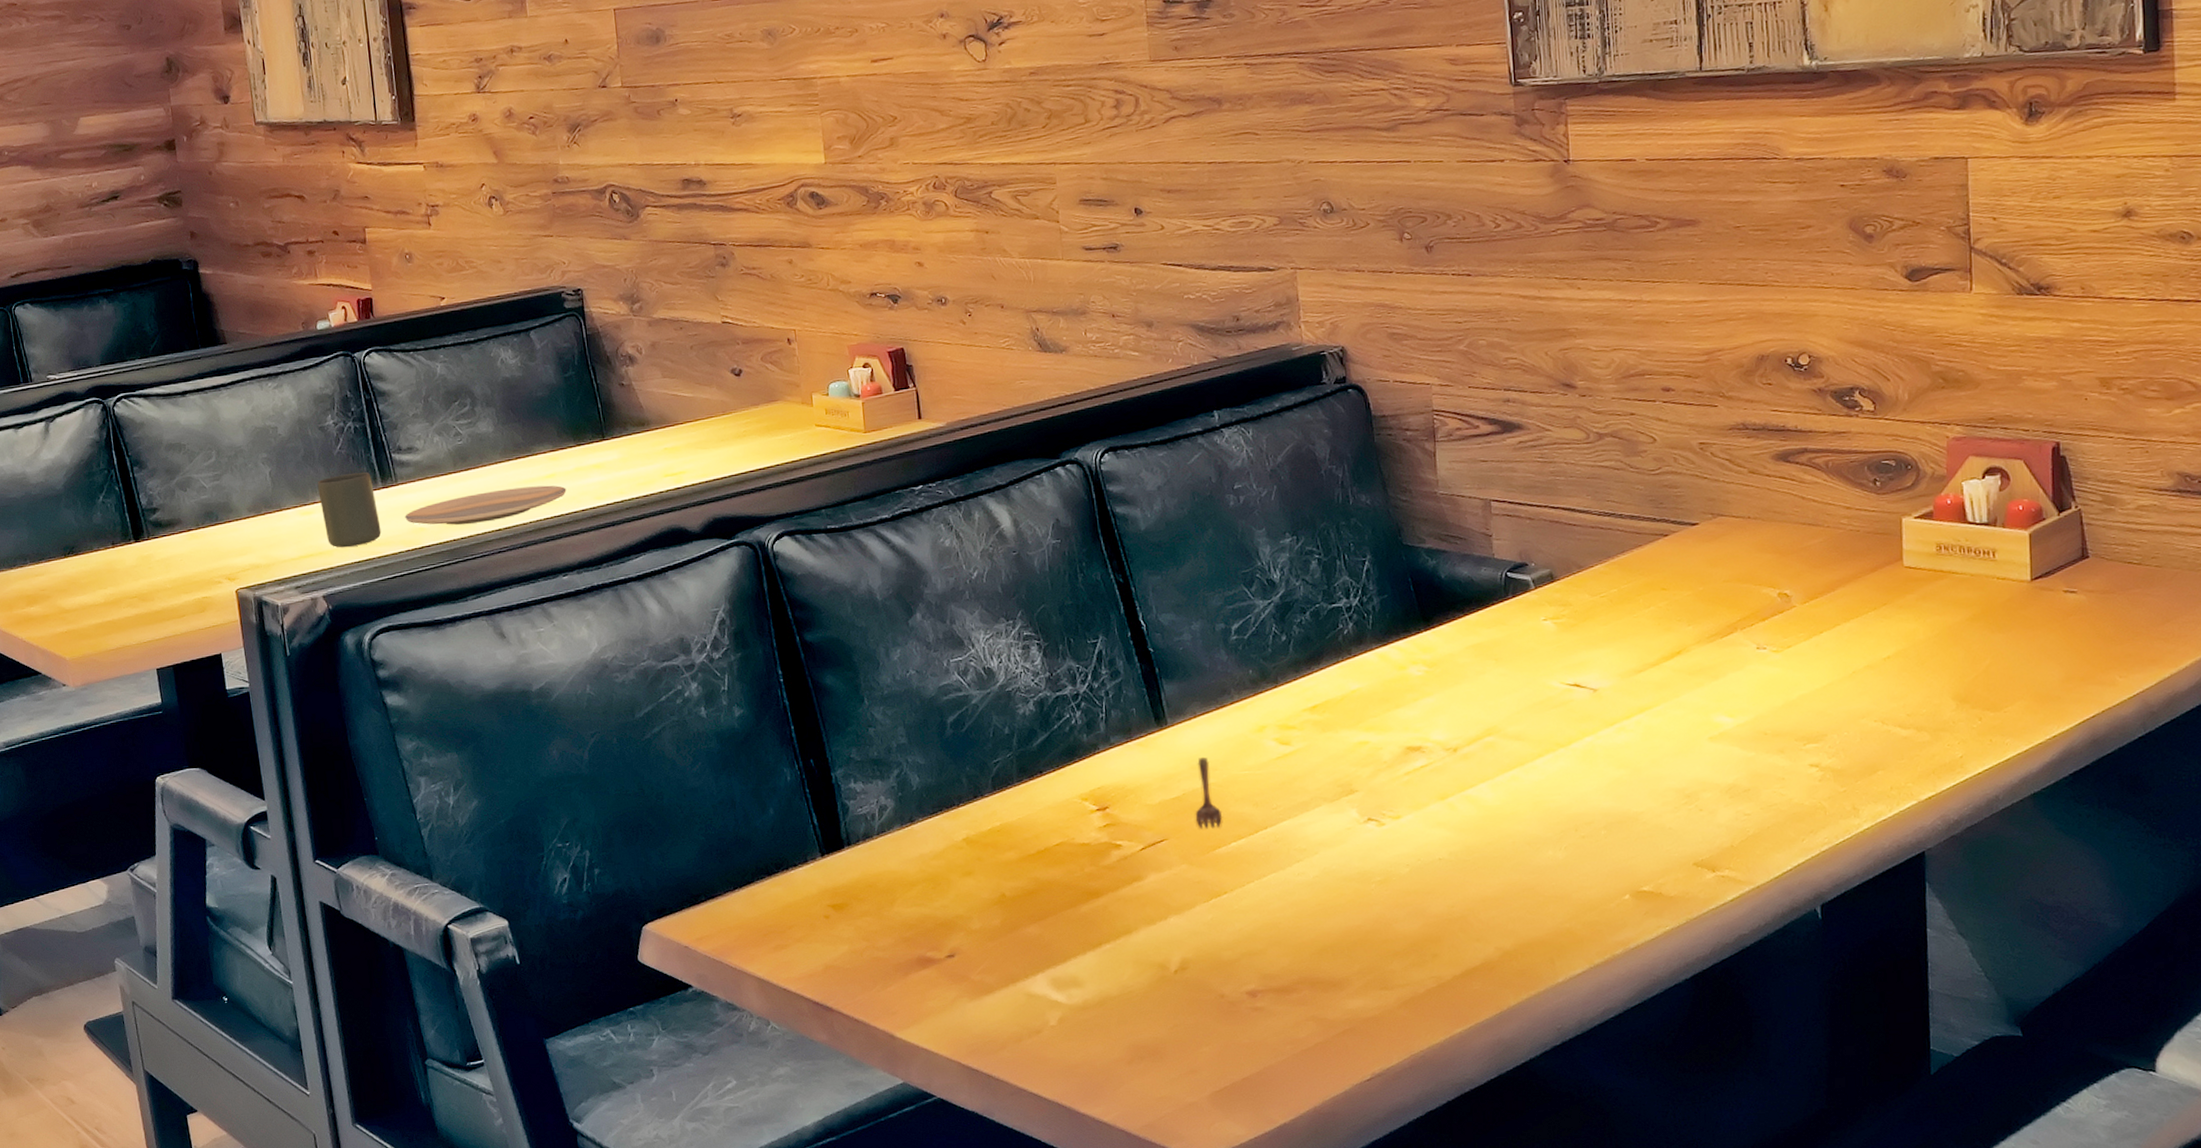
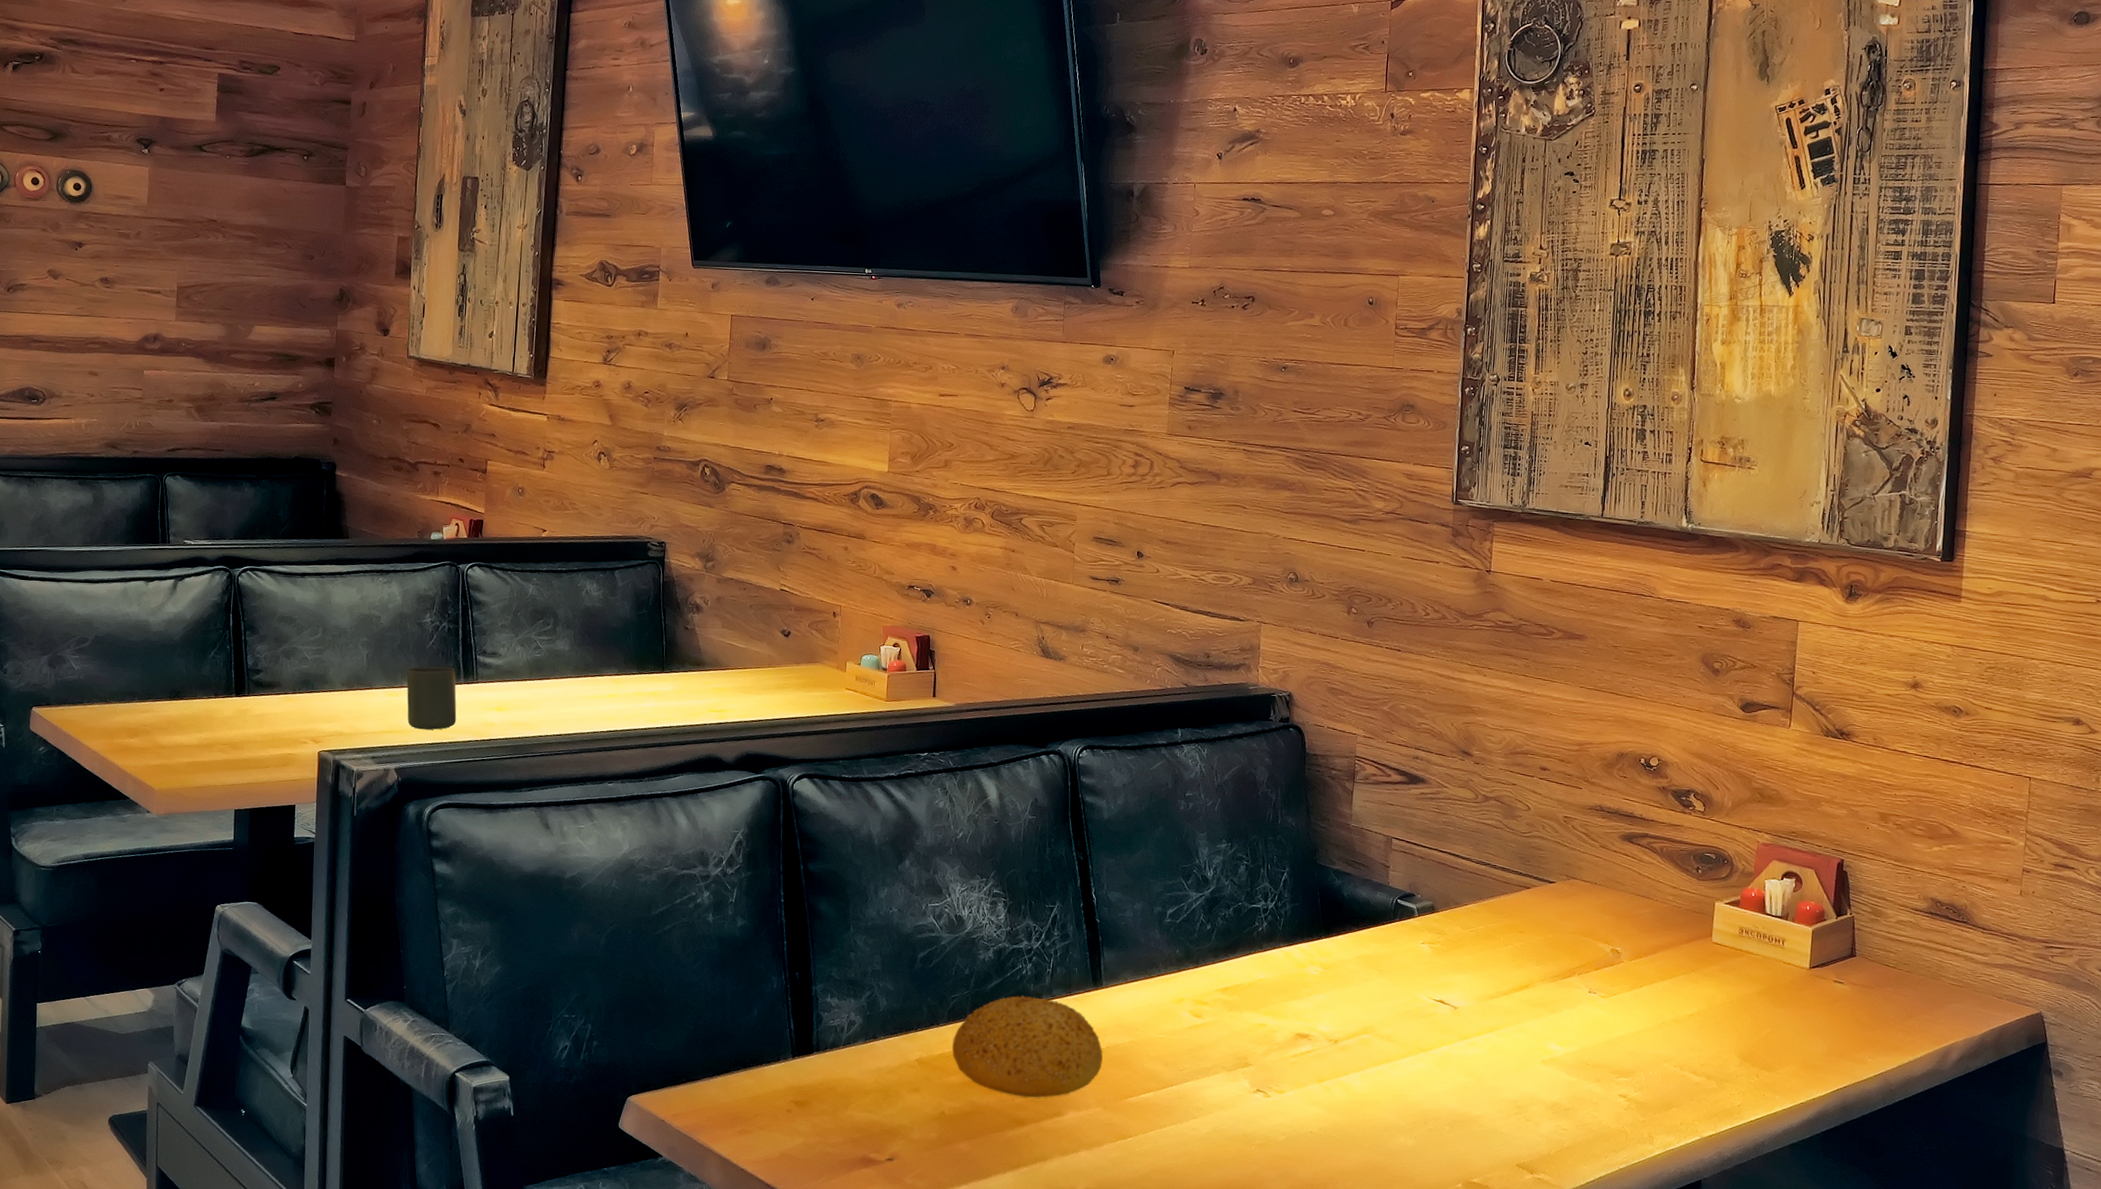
plate: present [405,485,567,525] -> none [479,700,624,727]
bread roll: none [1002,748,1181,865] -> present [952,995,1103,1098]
fork: present [1195,756,1222,829] -> none [1114,1017,1137,1080]

